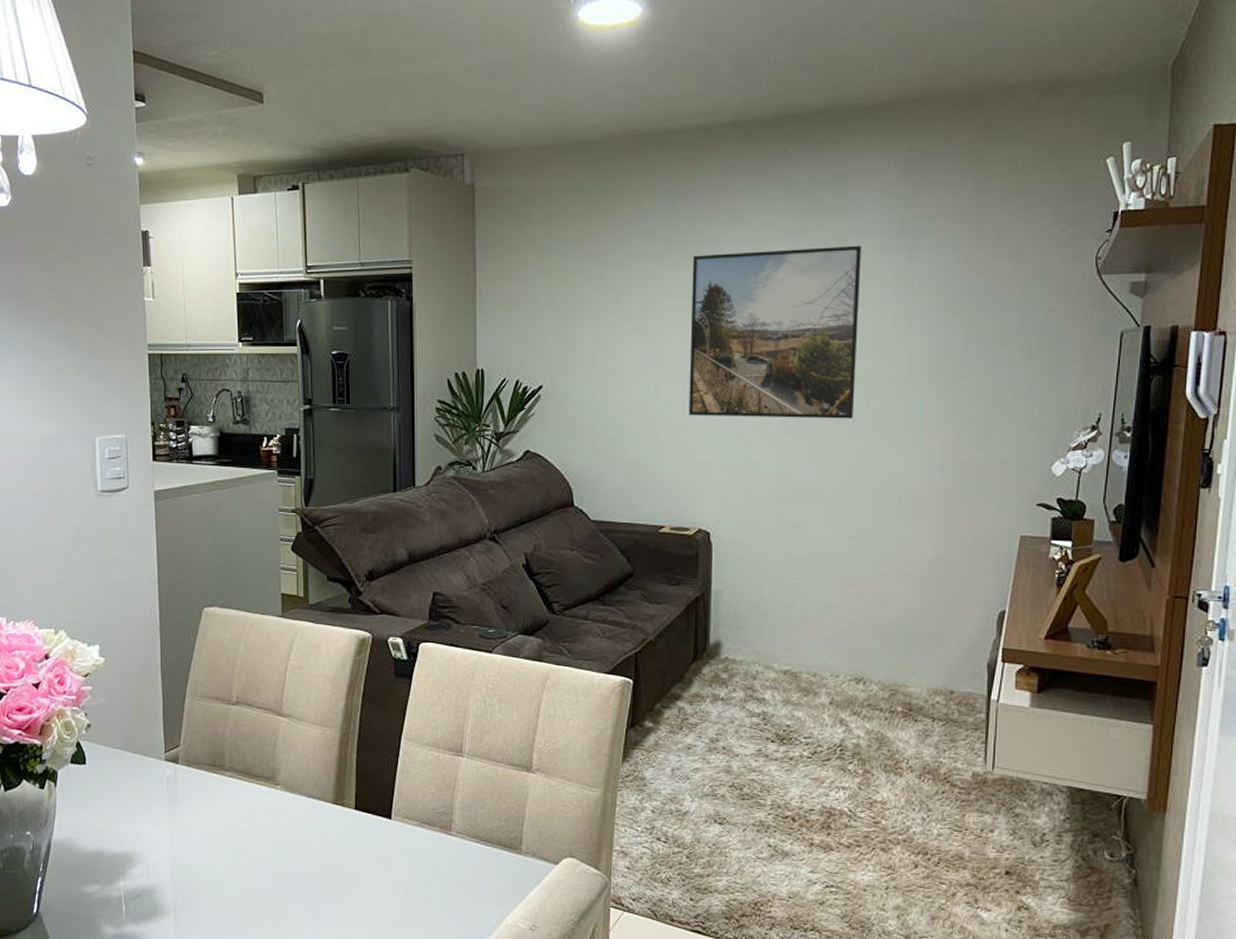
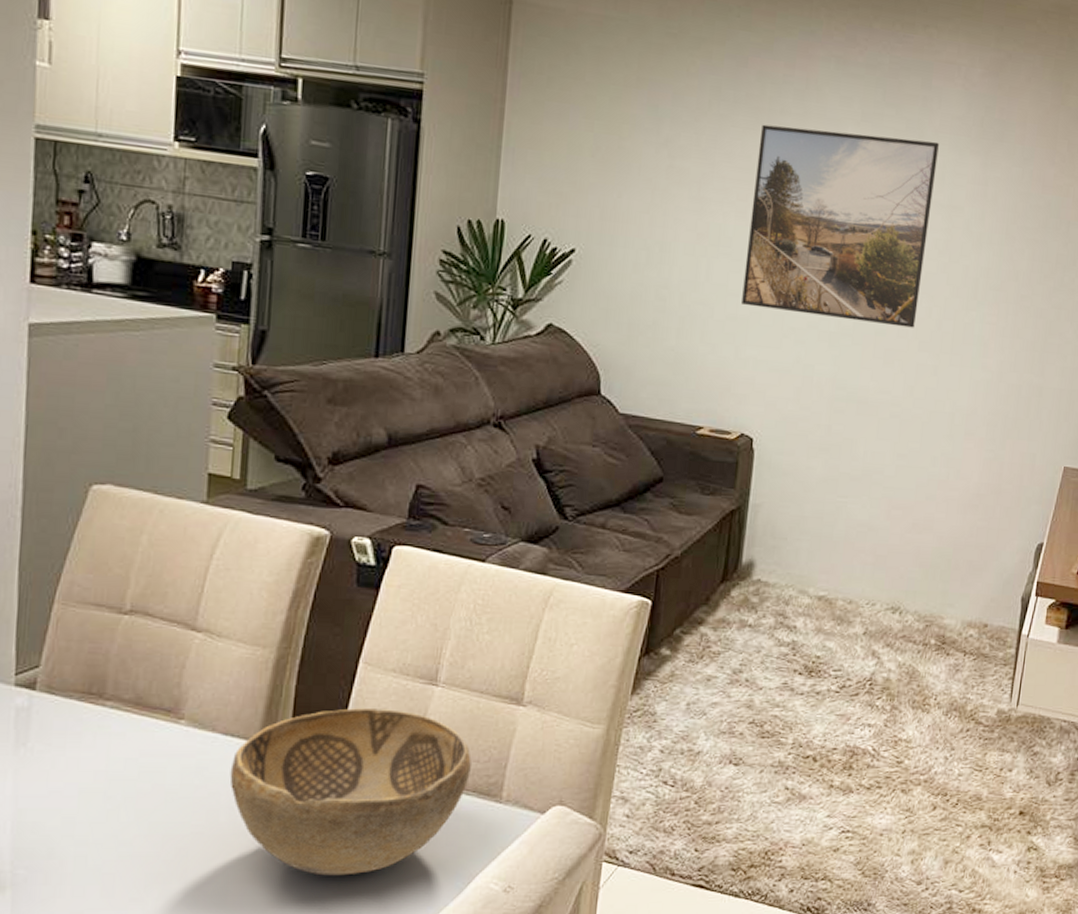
decorative bowl: none [314,776,495,912] -> present [229,708,472,876]

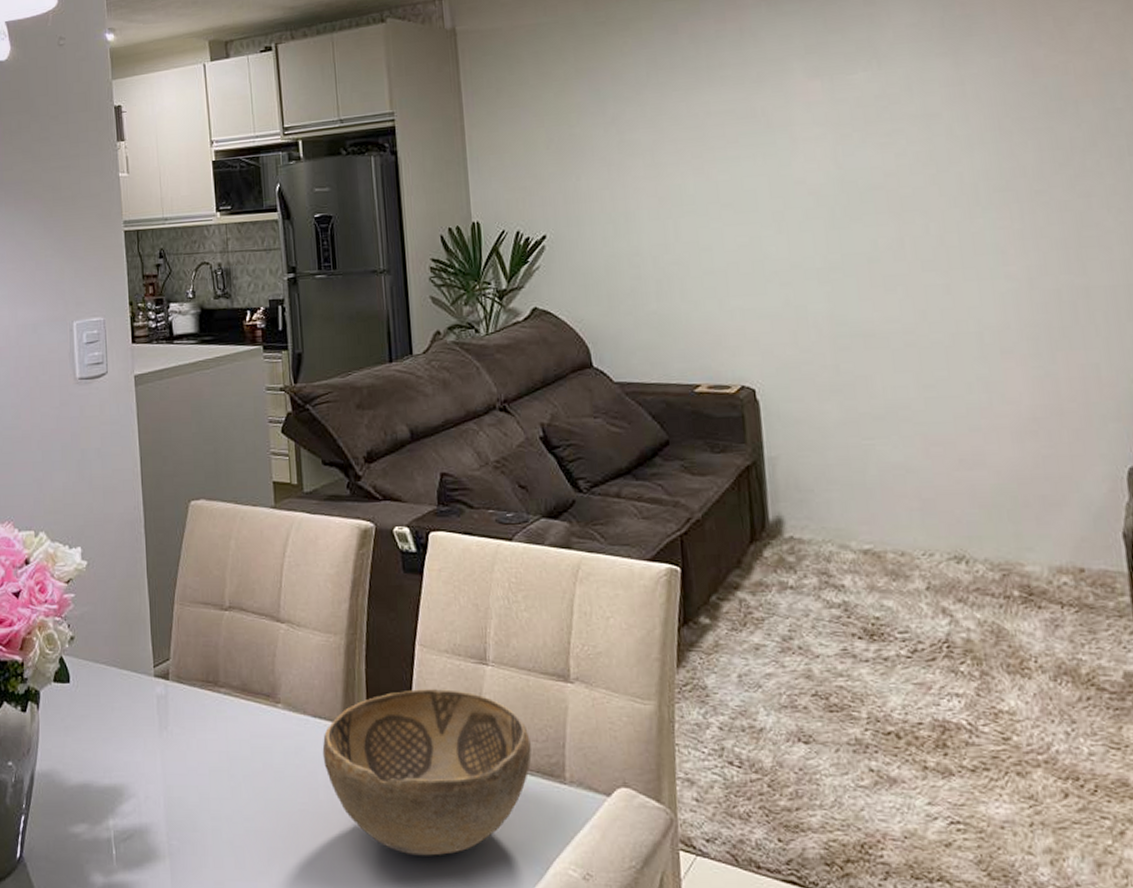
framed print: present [742,124,939,328] -> none [703,54,912,258]

